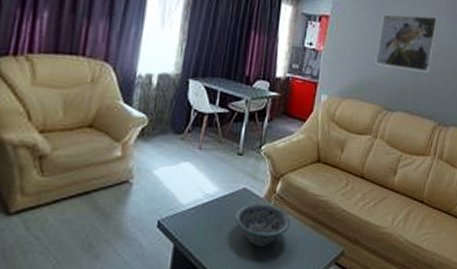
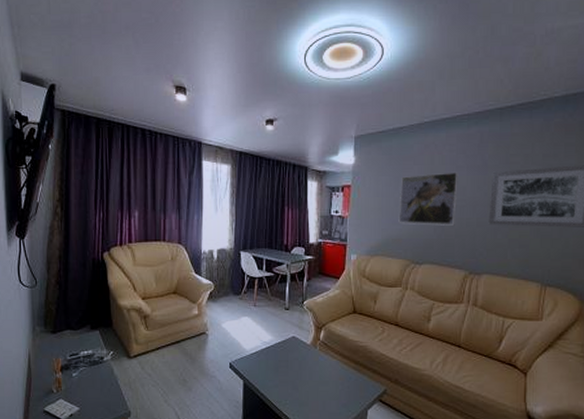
decorative bowl: present [235,204,291,246] -> none [288,349,335,384]

